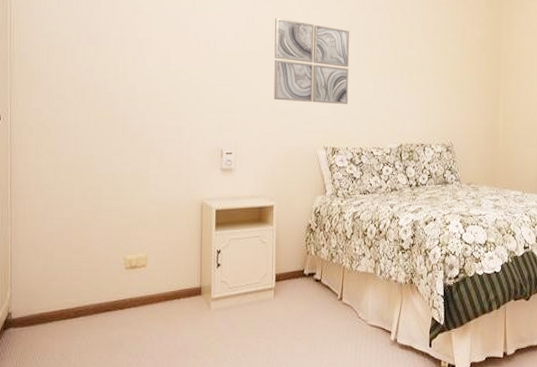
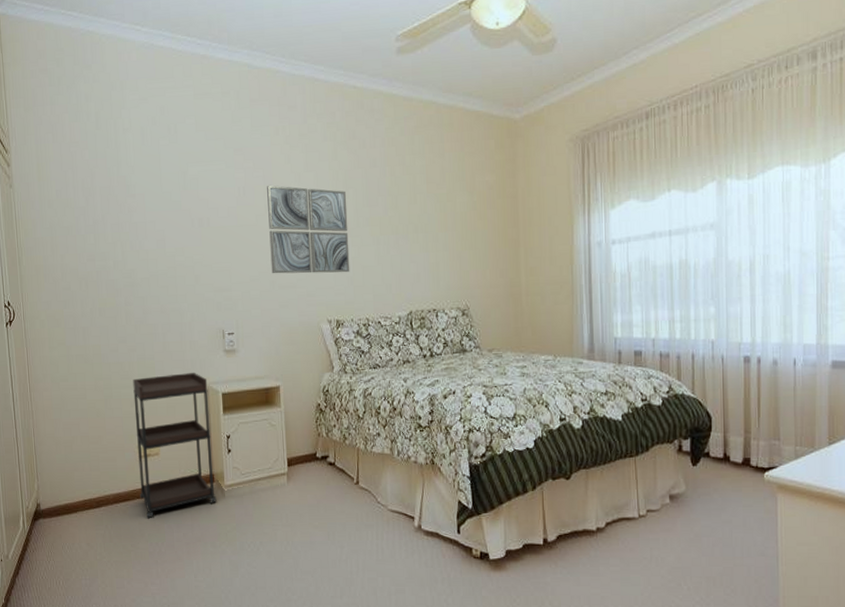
shelving unit: none [122,187,202,330] -> present [133,372,217,519]

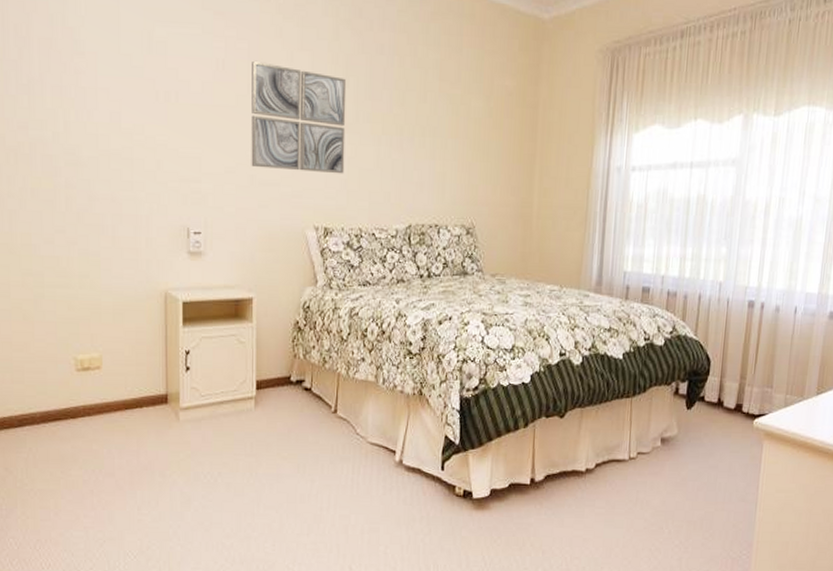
shelving unit: present [133,372,217,519] -> none [71,274,169,442]

